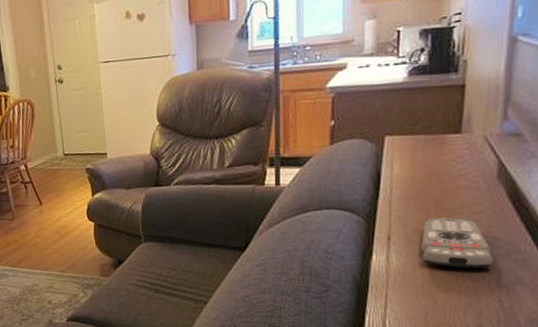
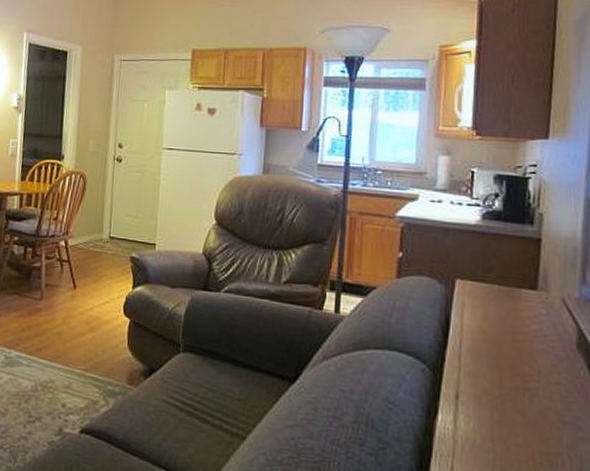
remote control: present [421,217,493,269] -> none [493,381,575,453]

